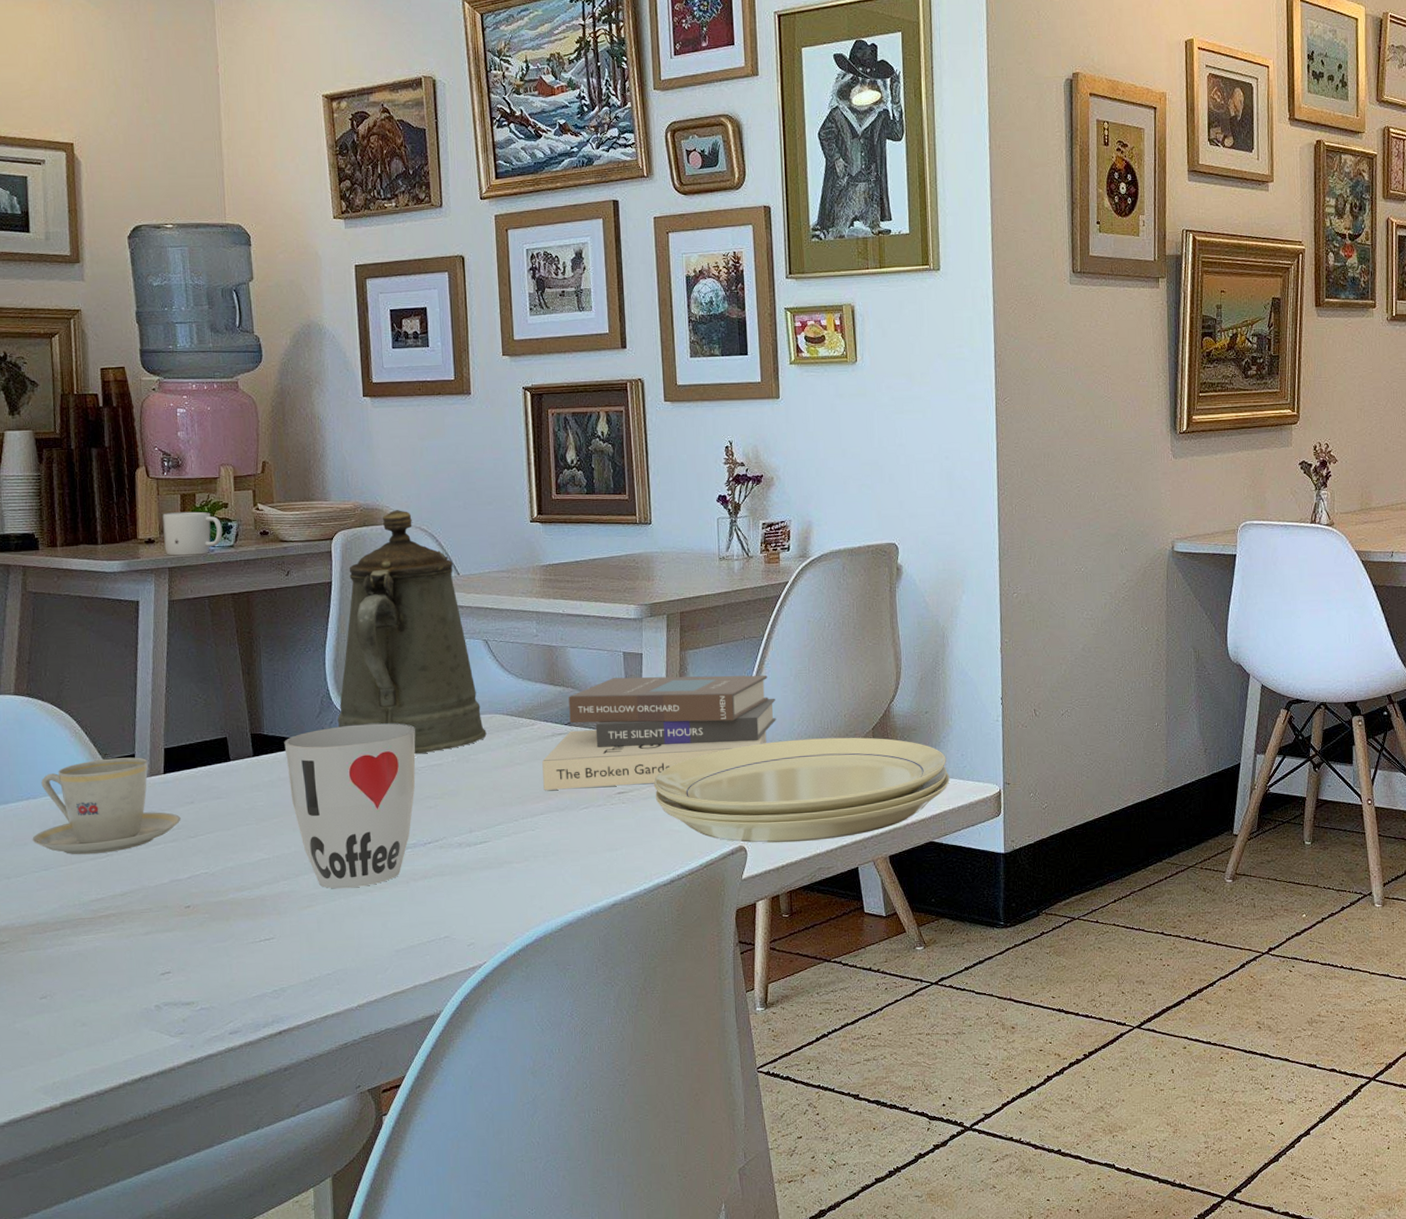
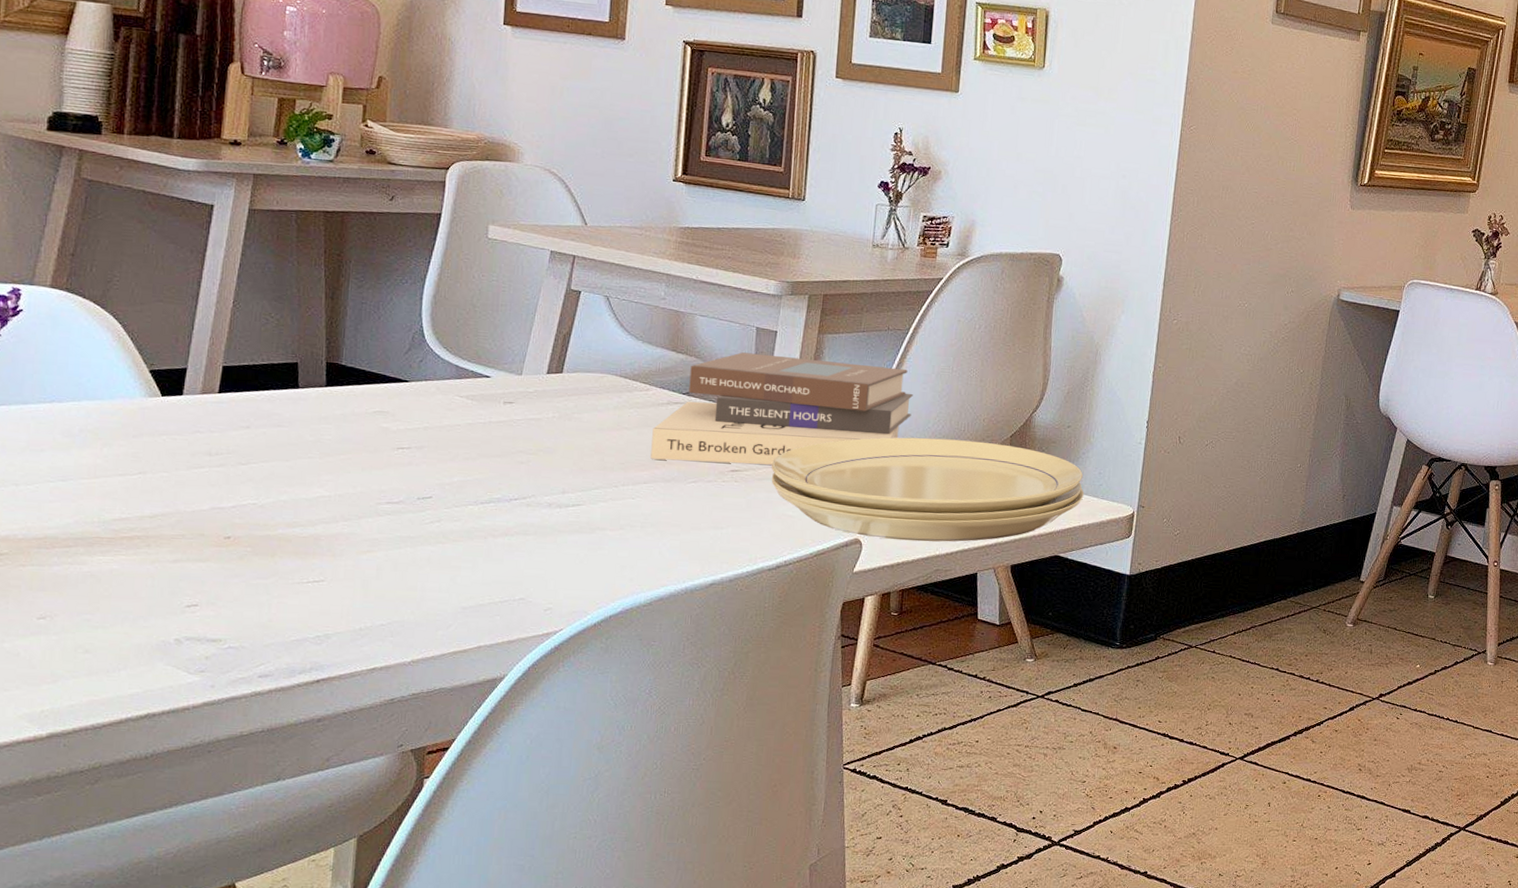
teacup: present [32,757,181,855] -> none [51,369,232,471]
mug: present [162,511,222,557] -> none [252,115,322,166]
cup: present [284,723,416,889] -> none [363,366,515,538]
coffee pot: present [337,510,487,755] -> none [428,148,595,406]

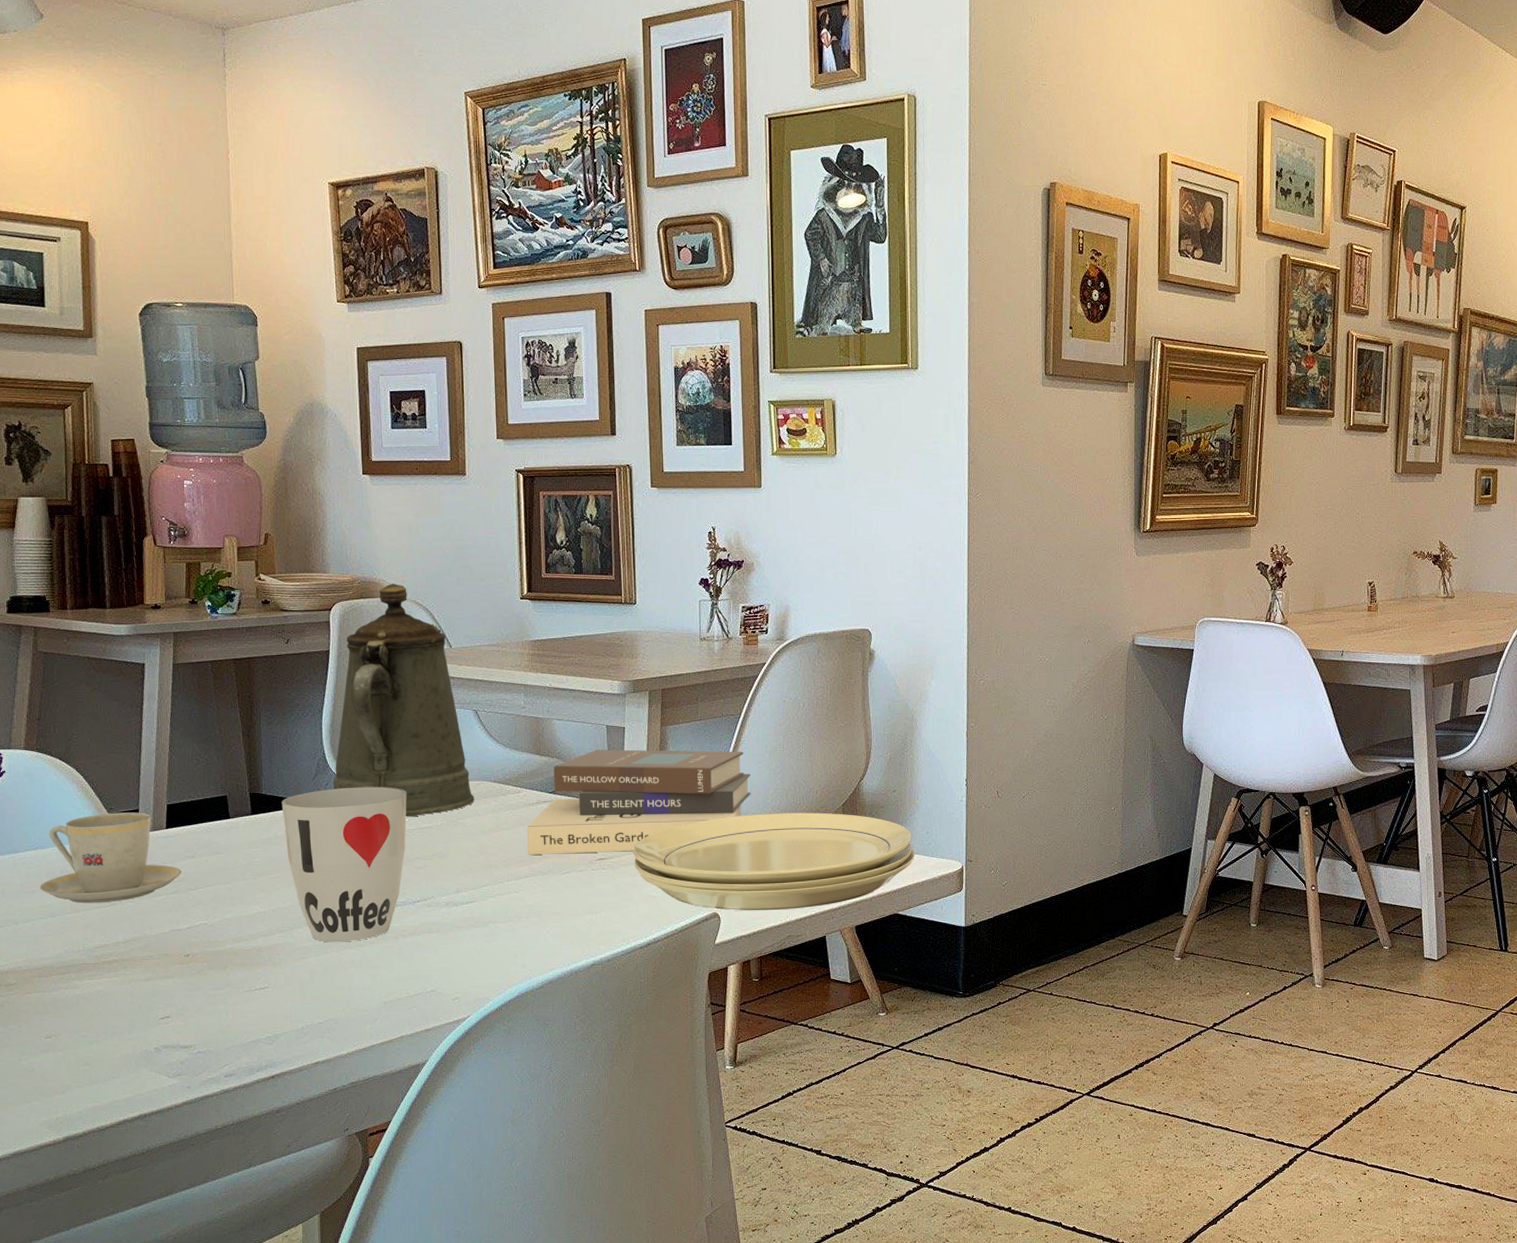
teacup: none [51,369,232,471] -> present [39,812,182,904]
cup: none [363,366,515,538] -> present [281,786,407,943]
coffee pot: none [428,148,595,406] -> present [332,584,475,817]

